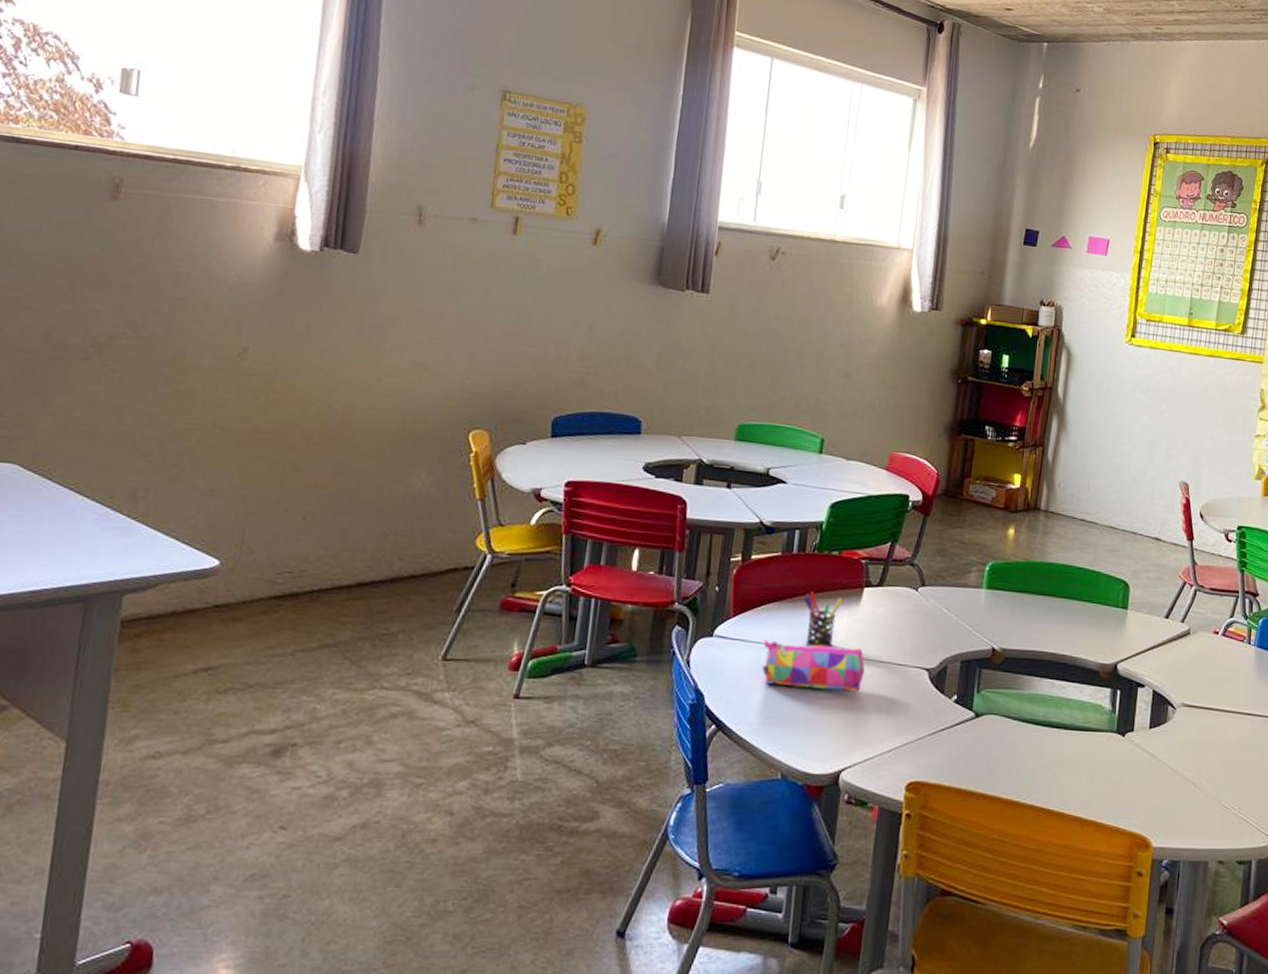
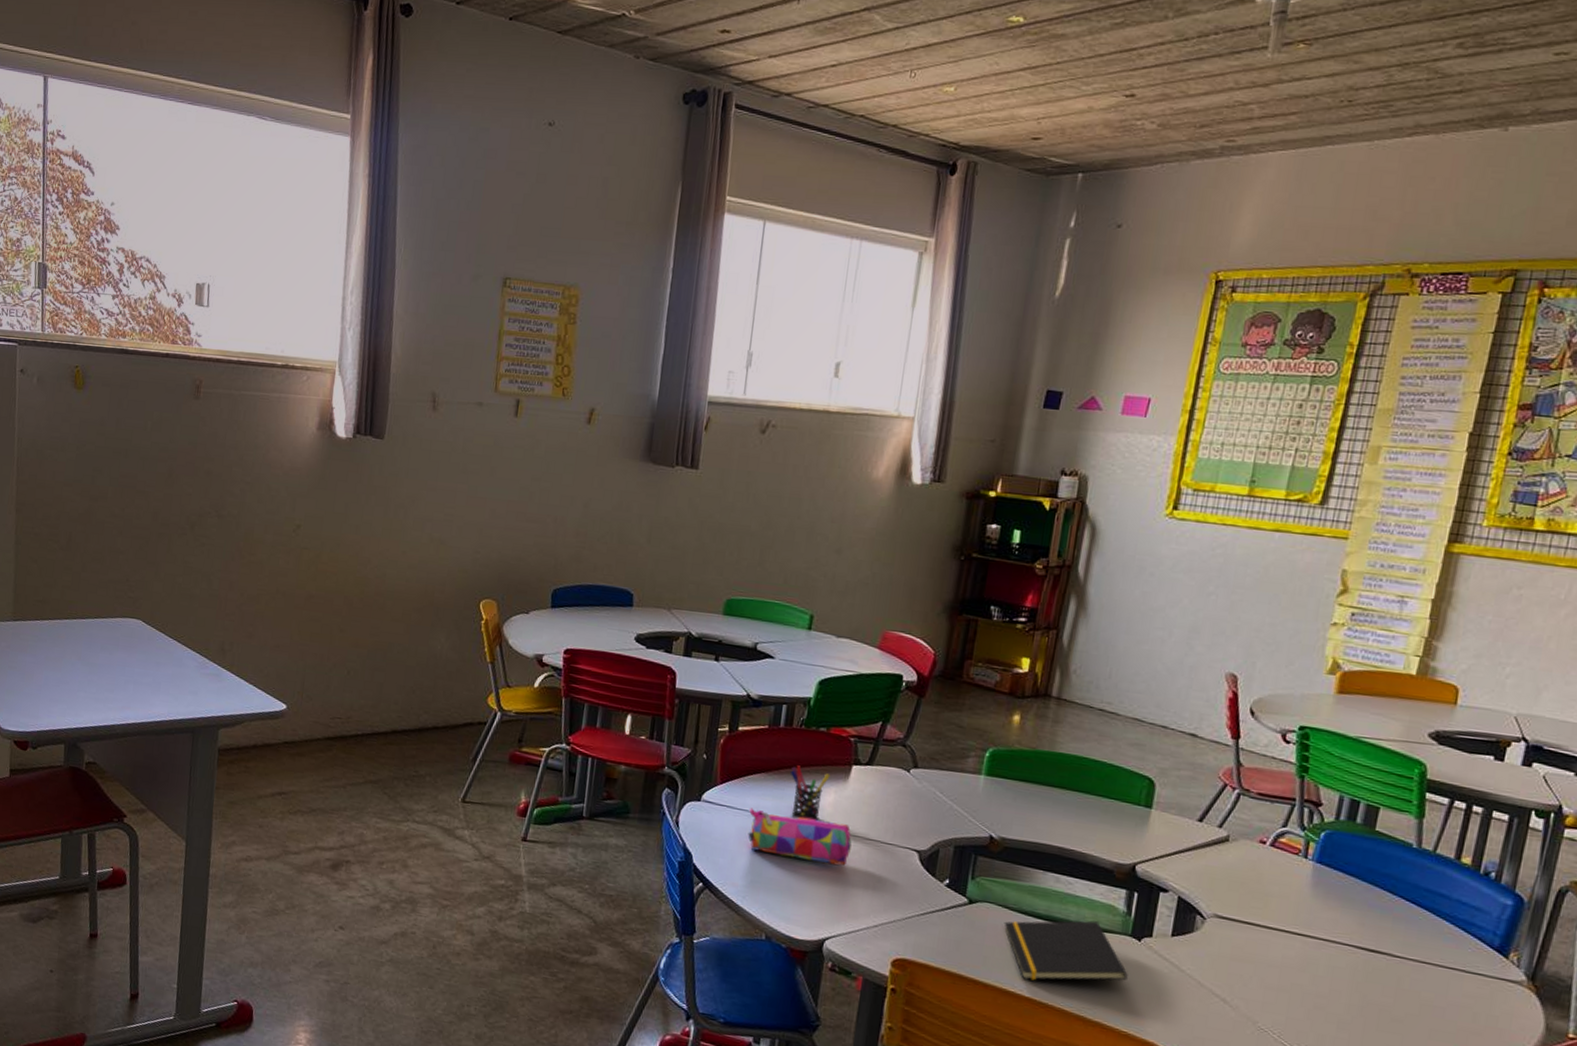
notepad: none [1007,722,1116,788] -> present [1004,921,1128,981]

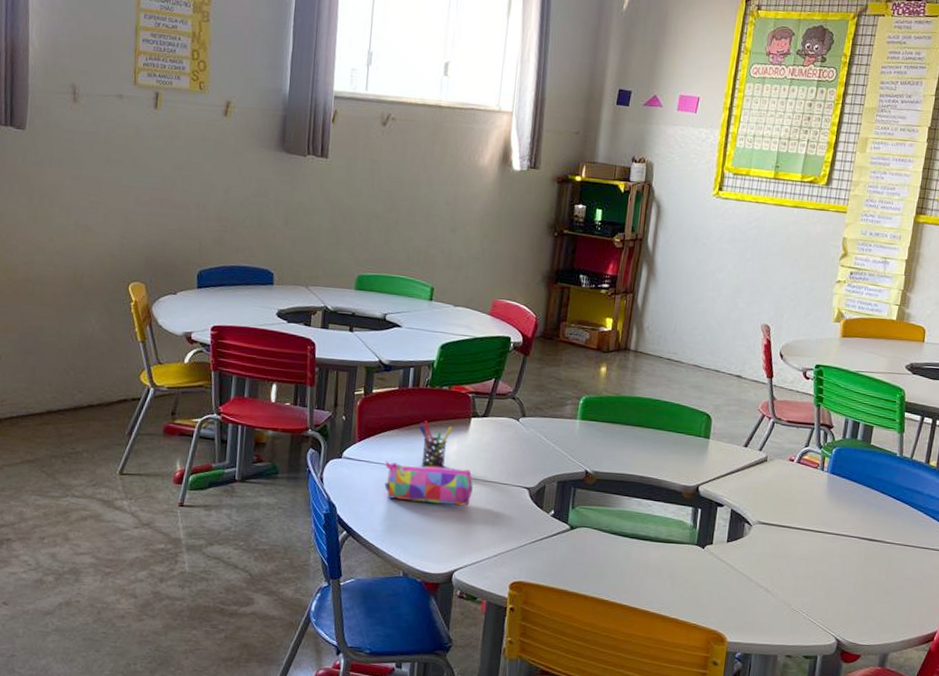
notepad: present [1004,921,1128,981] -> none [599,535,696,589]

